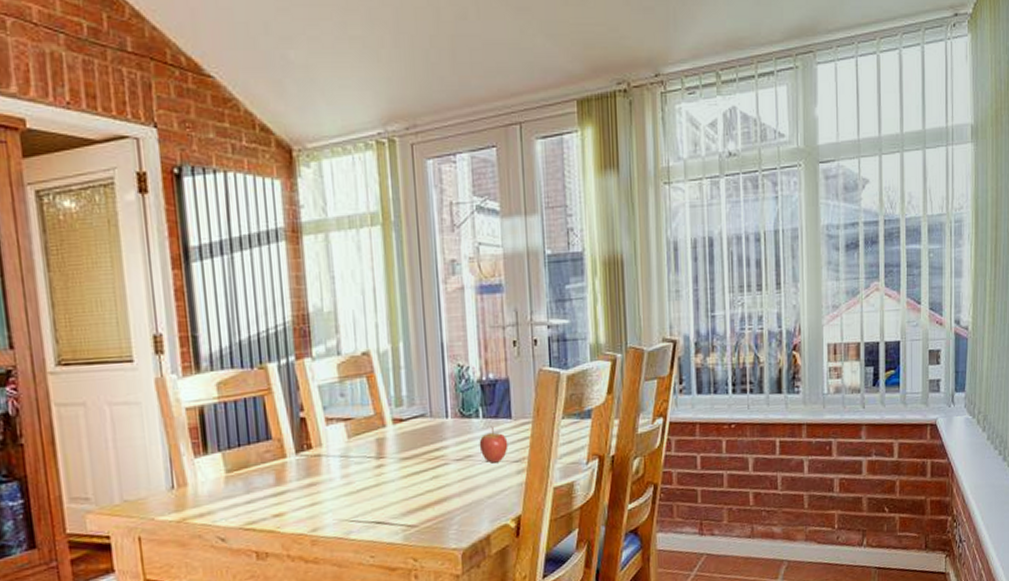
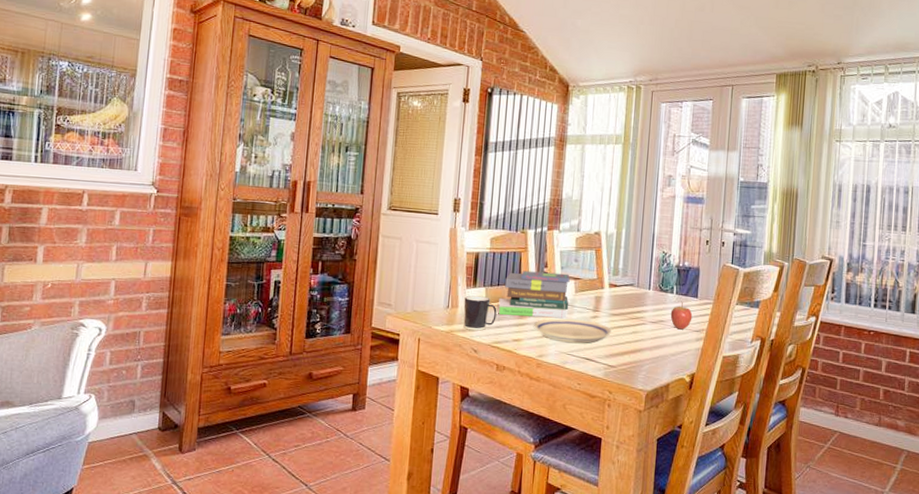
mug: none [194,464,244,514] -> present [463,295,497,331]
books: none [243,415,343,485] -> present [498,270,570,319]
plate: none [298,472,404,507] -> present [534,318,611,343]

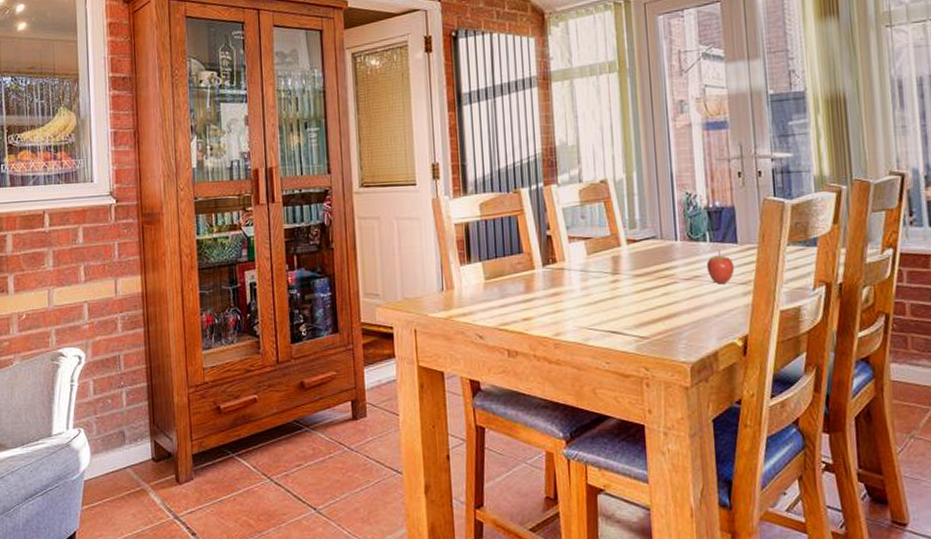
mug: present [463,295,497,331] -> none [459,272,499,314]
books: present [498,270,570,319] -> none [499,234,583,291]
plate: present [534,318,611,343] -> none [544,286,637,315]

